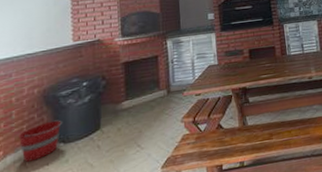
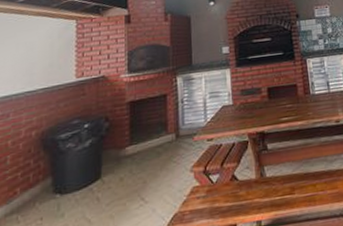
bucket: present [19,119,63,162] -> none [12,166,61,216]

